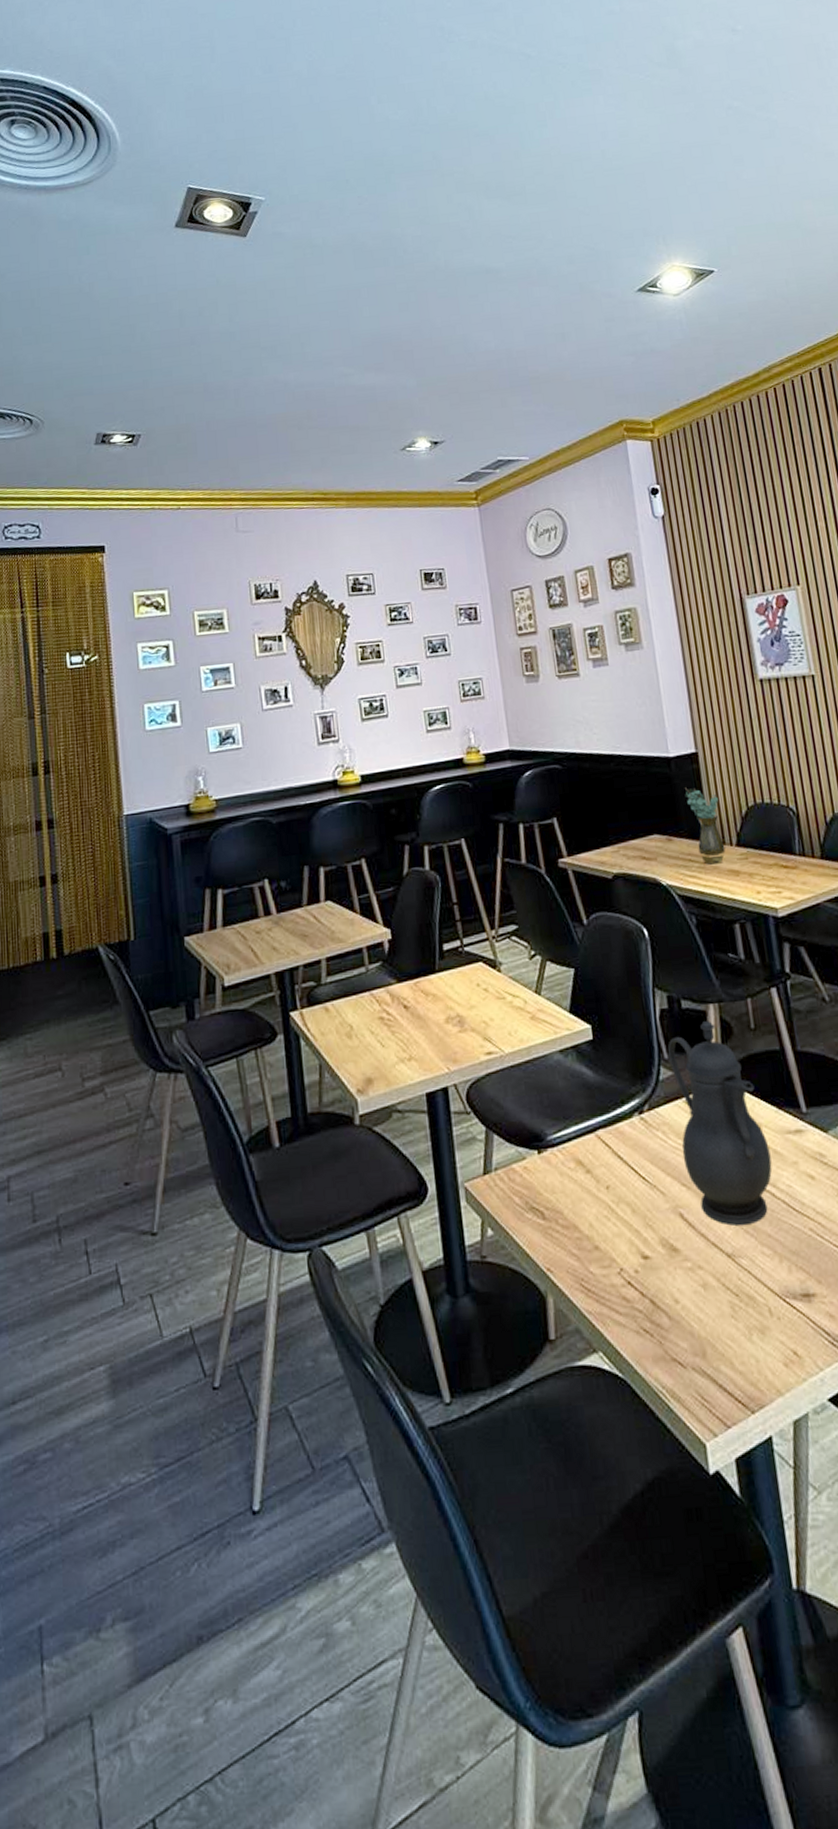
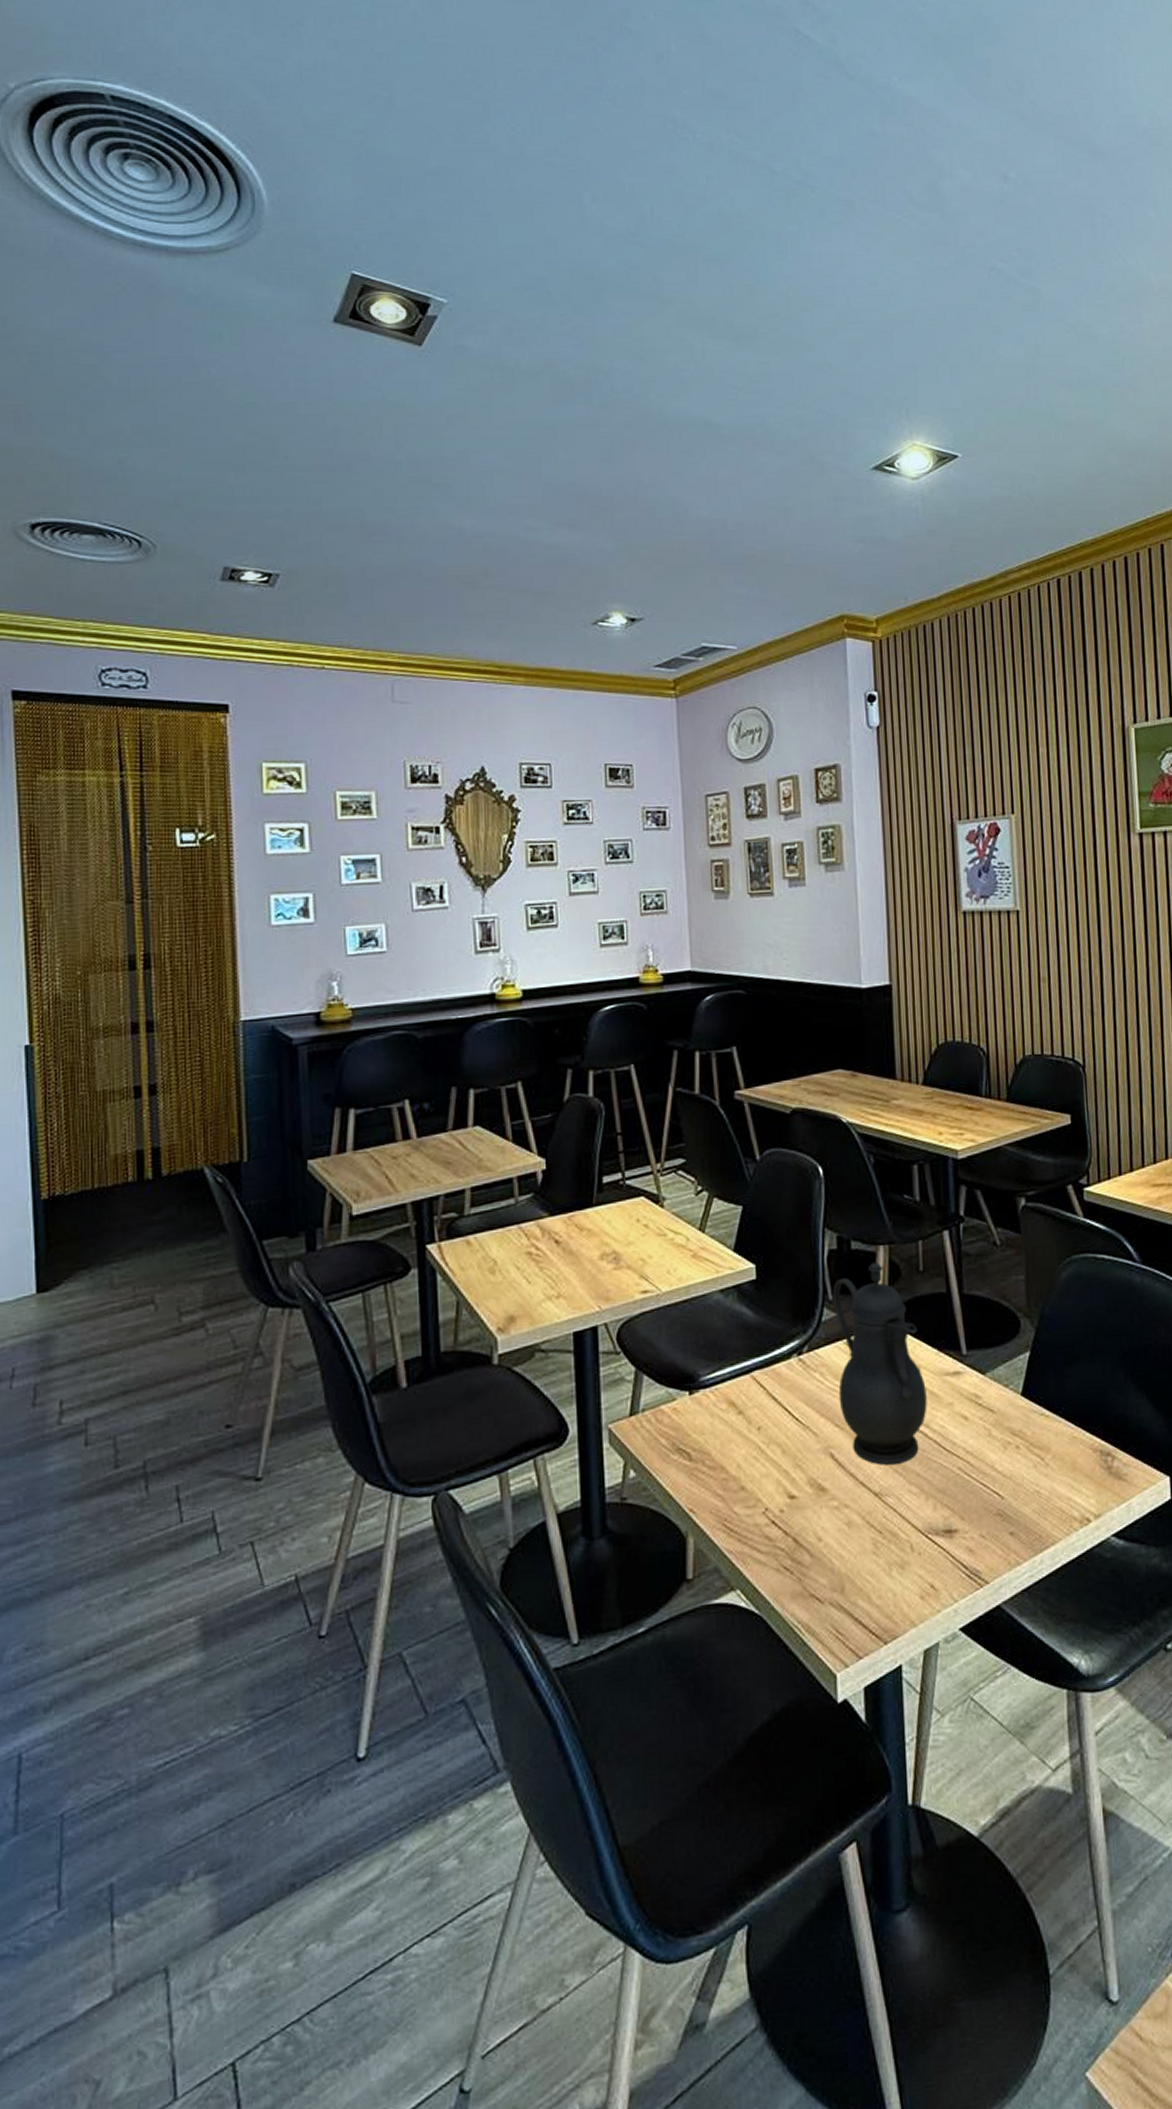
vase: present [684,787,726,865] -> none [874,1021,911,1103]

